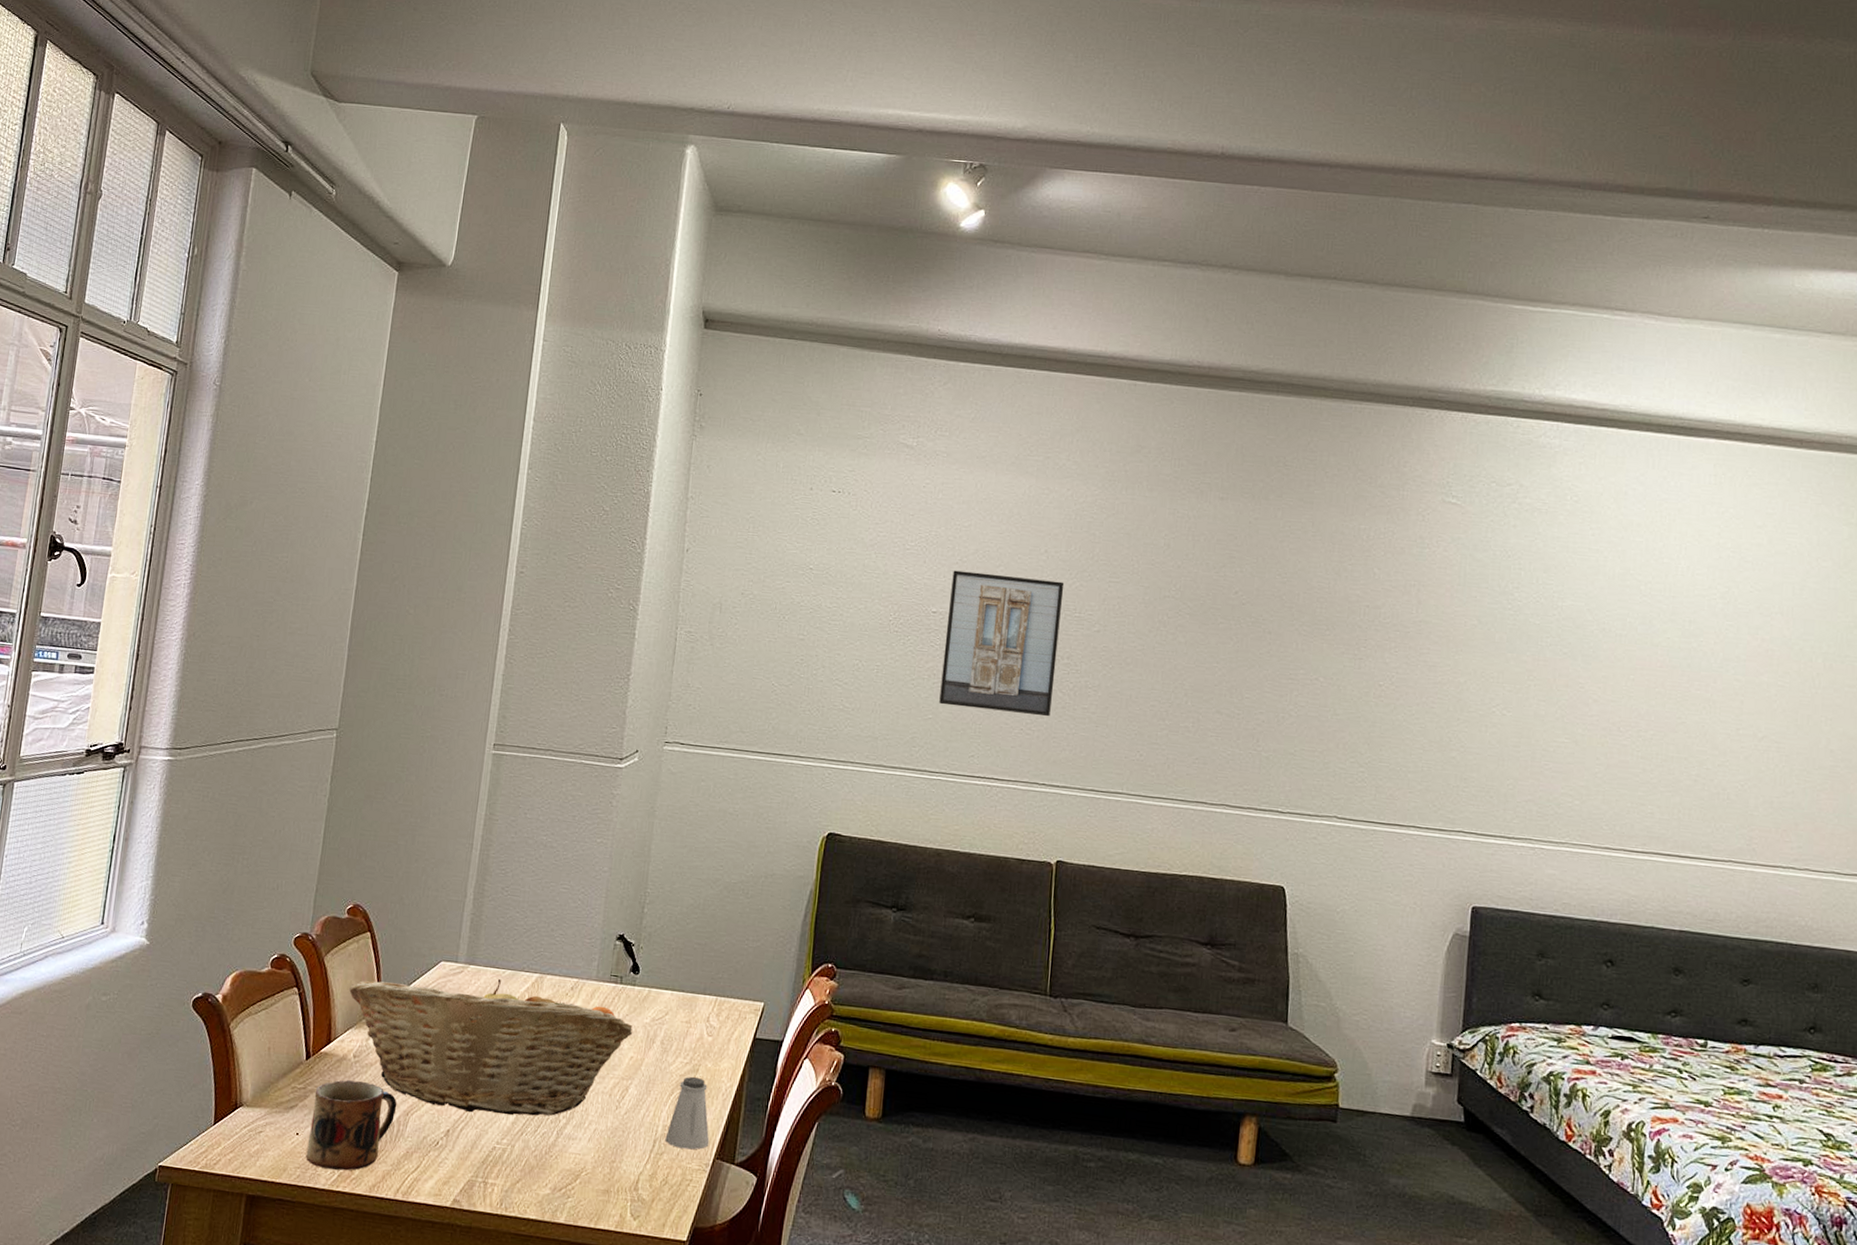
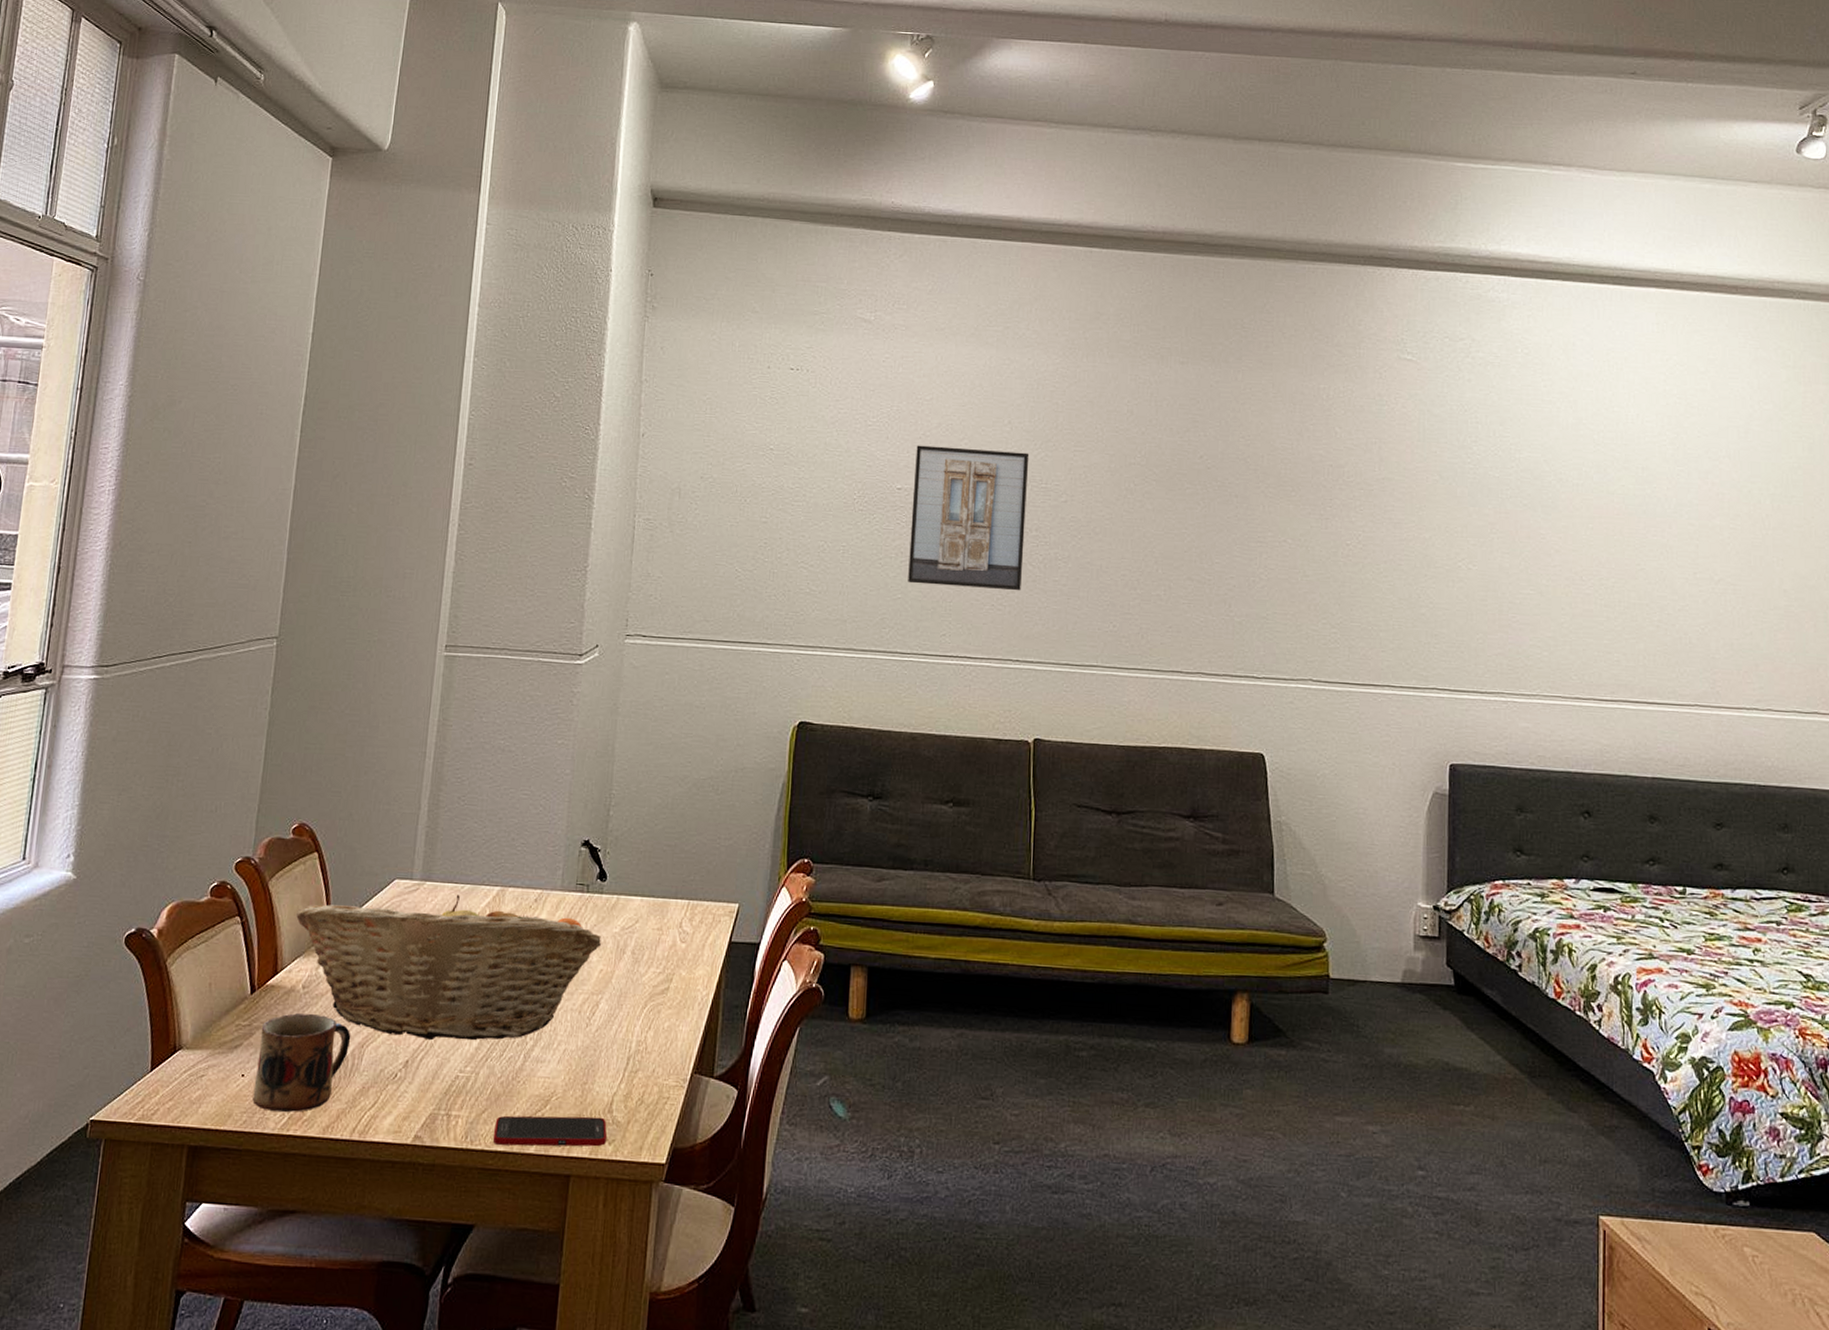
cell phone: none [525,1186,633,1221] -> present [492,1115,607,1147]
saltshaker: present [665,1076,710,1150] -> none [639,986,687,1065]

